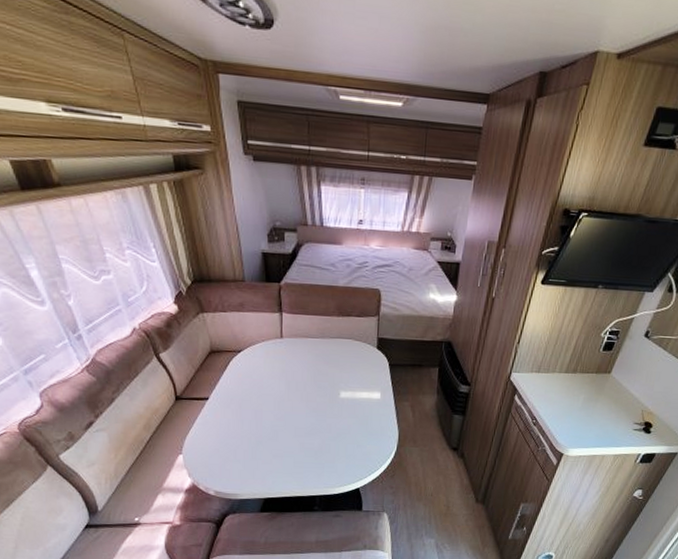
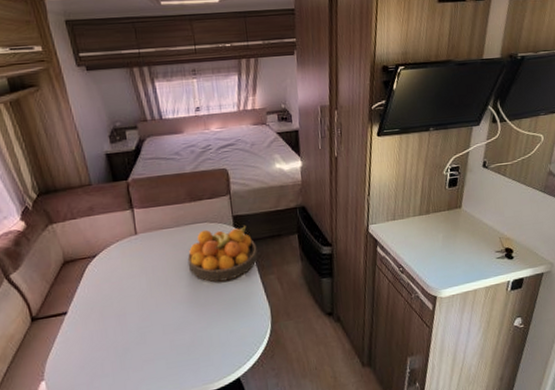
fruit bowl: none [327,346,396,399] -> present [187,224,258,282]

